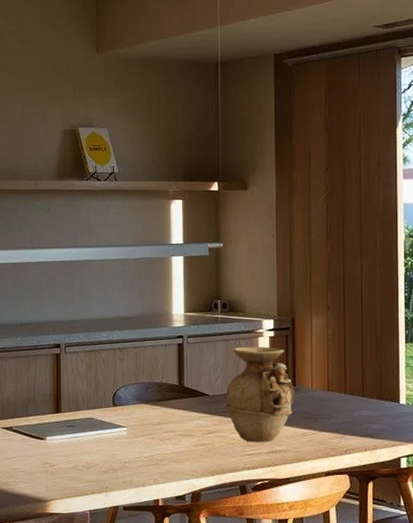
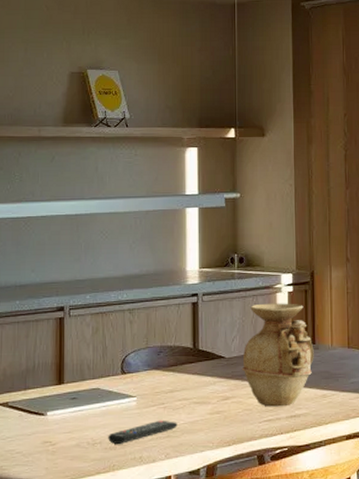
remote control: none [101,449,165,469] -> present [108,420,178,445]

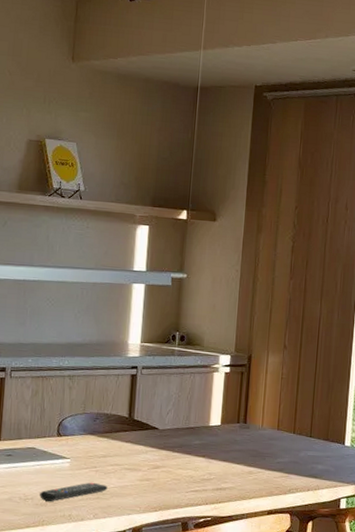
vase: present [241,303,314,407] -> none [173,381,245,480]

